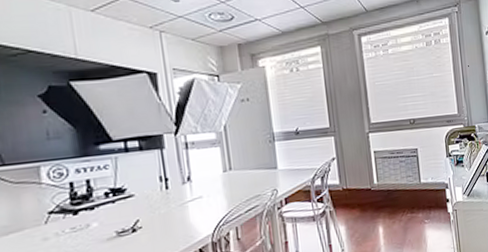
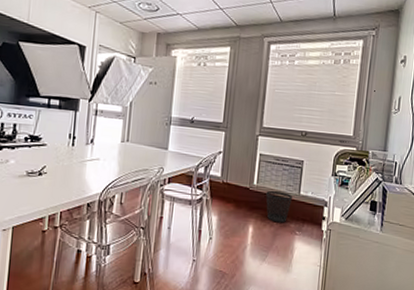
wastebasket: none [388,184,415,217] -> present [265,190,292,223]

